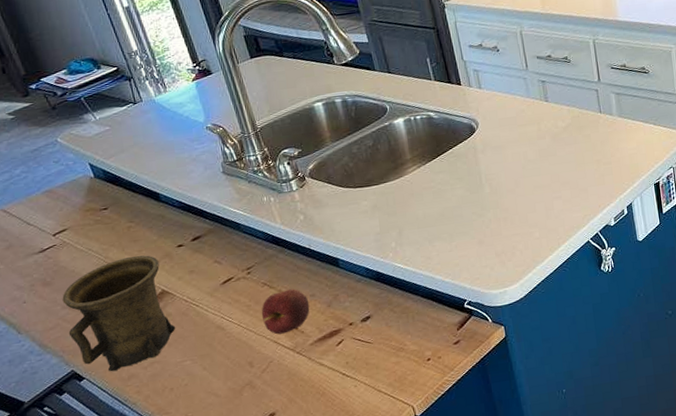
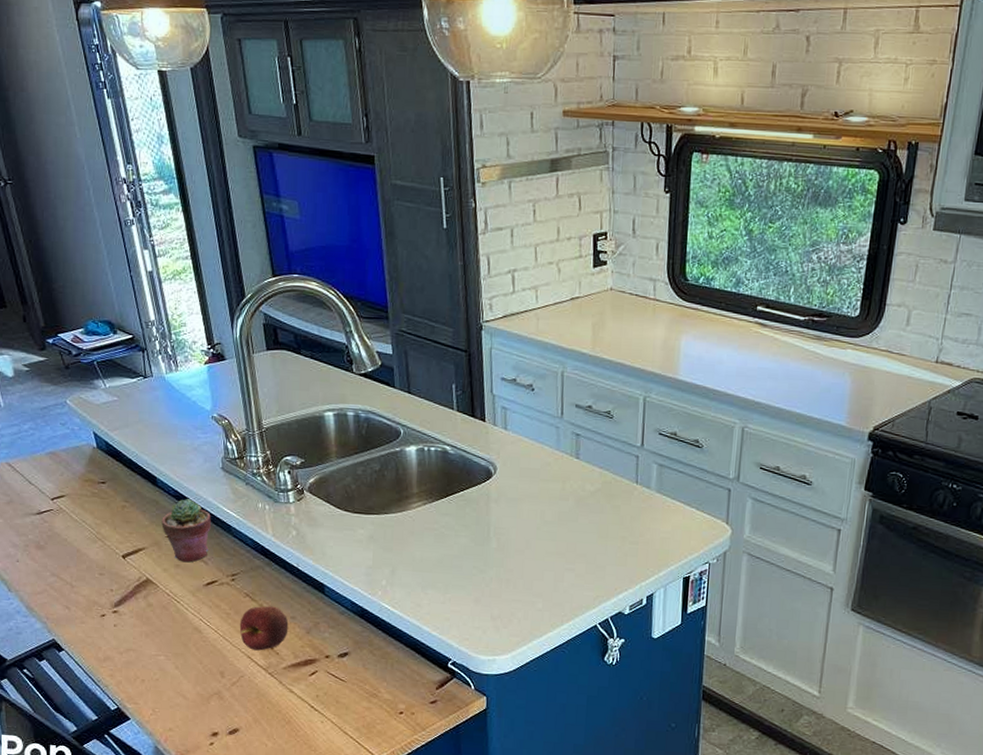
mug: present [62,255,176,372] -> none [52,537,155,650]
potted succulent: none [169,207,221,268] -> present [161,499,211,563]

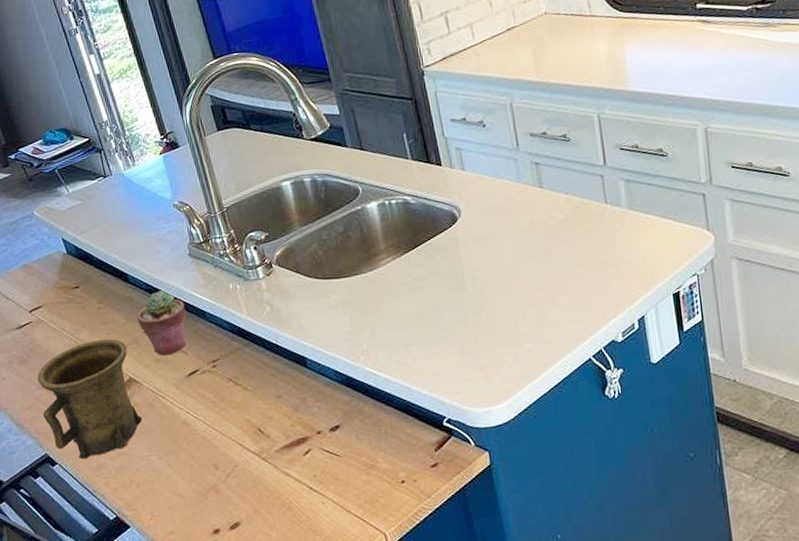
mug: none [52,537,155,650] -> present [37,339,143,460]
apple: present [239,606,289,651] -> none [226,387,276,437]

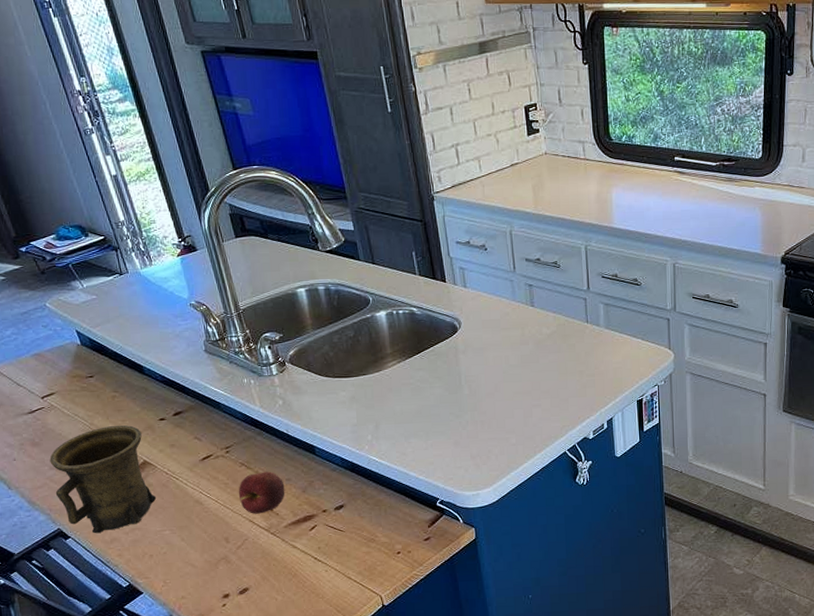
potted succulent: present [137,290,187,356] -> none [152,382,201,442]
apple: none [226,387,276,437] -> present [238,471,285,514]

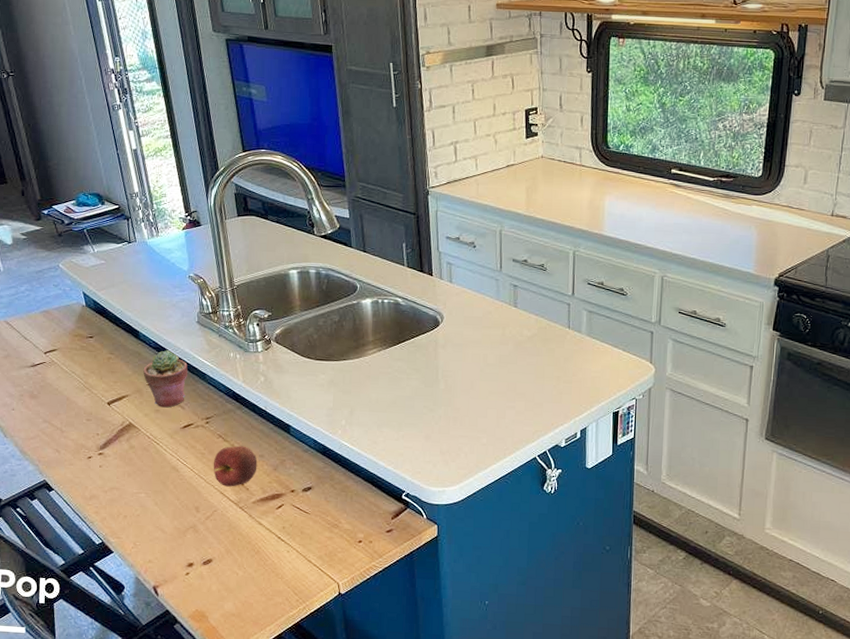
mug: present [49,425,157,534] -> none [44,386,137,489]
potted succulent: none [152,382,201,442] -> present [143,350,188,408]

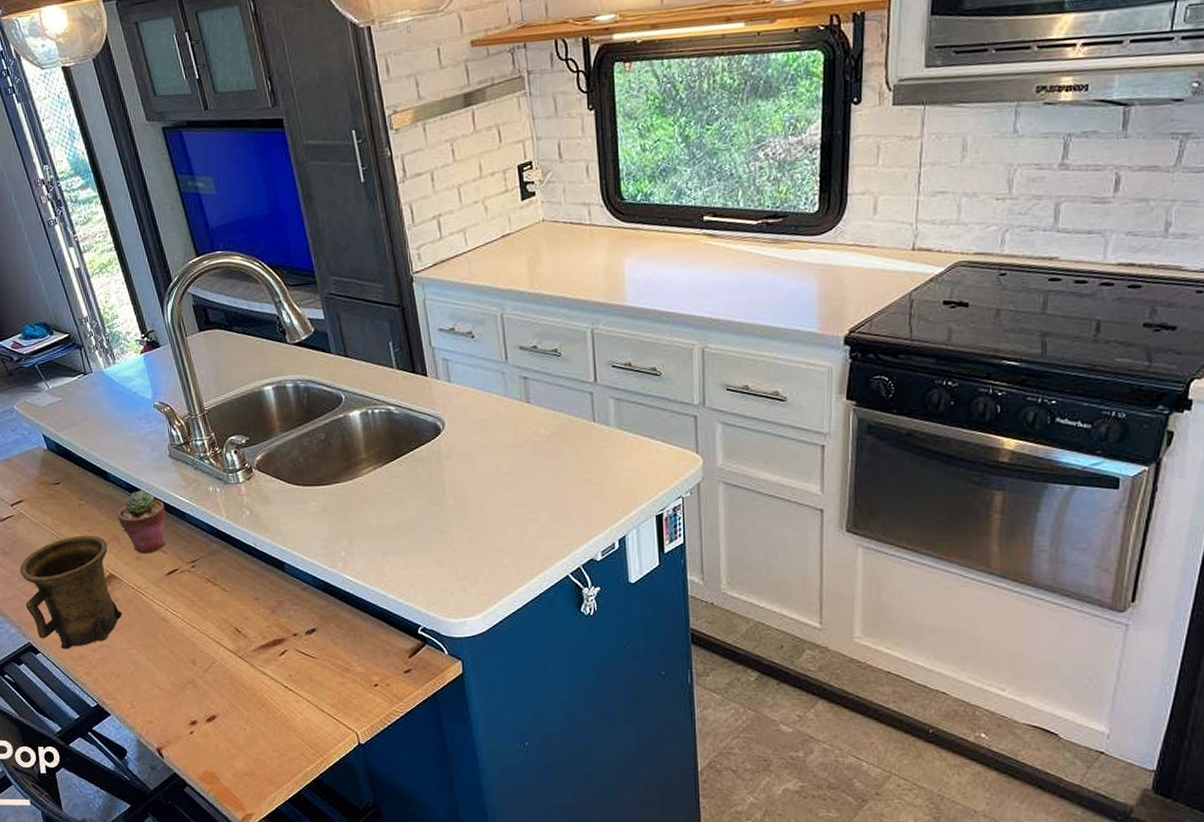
mug: none [44,386,137,489] -> present [19,535,123,650]
apple: present [213,445,258,487] -> none [204,589,254,635]

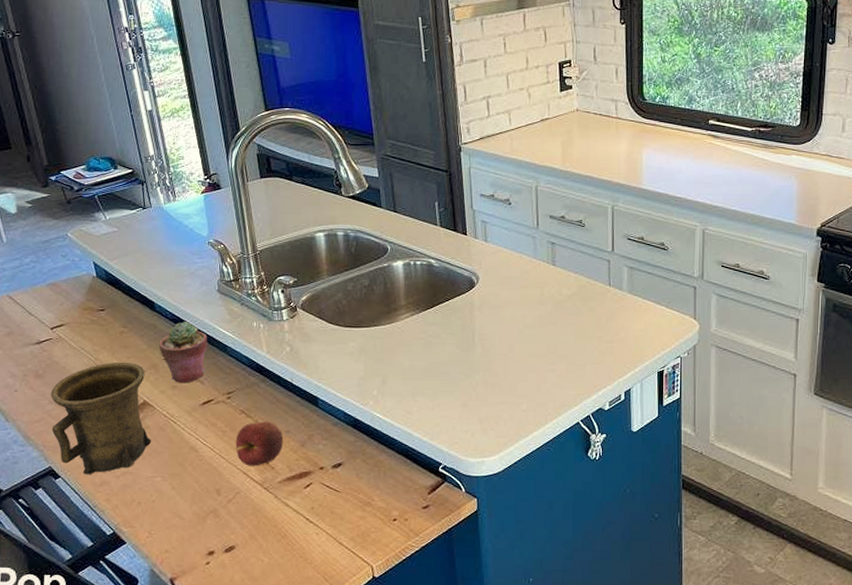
apple: none [204,589,254,635] -> present [235,421,283,466]

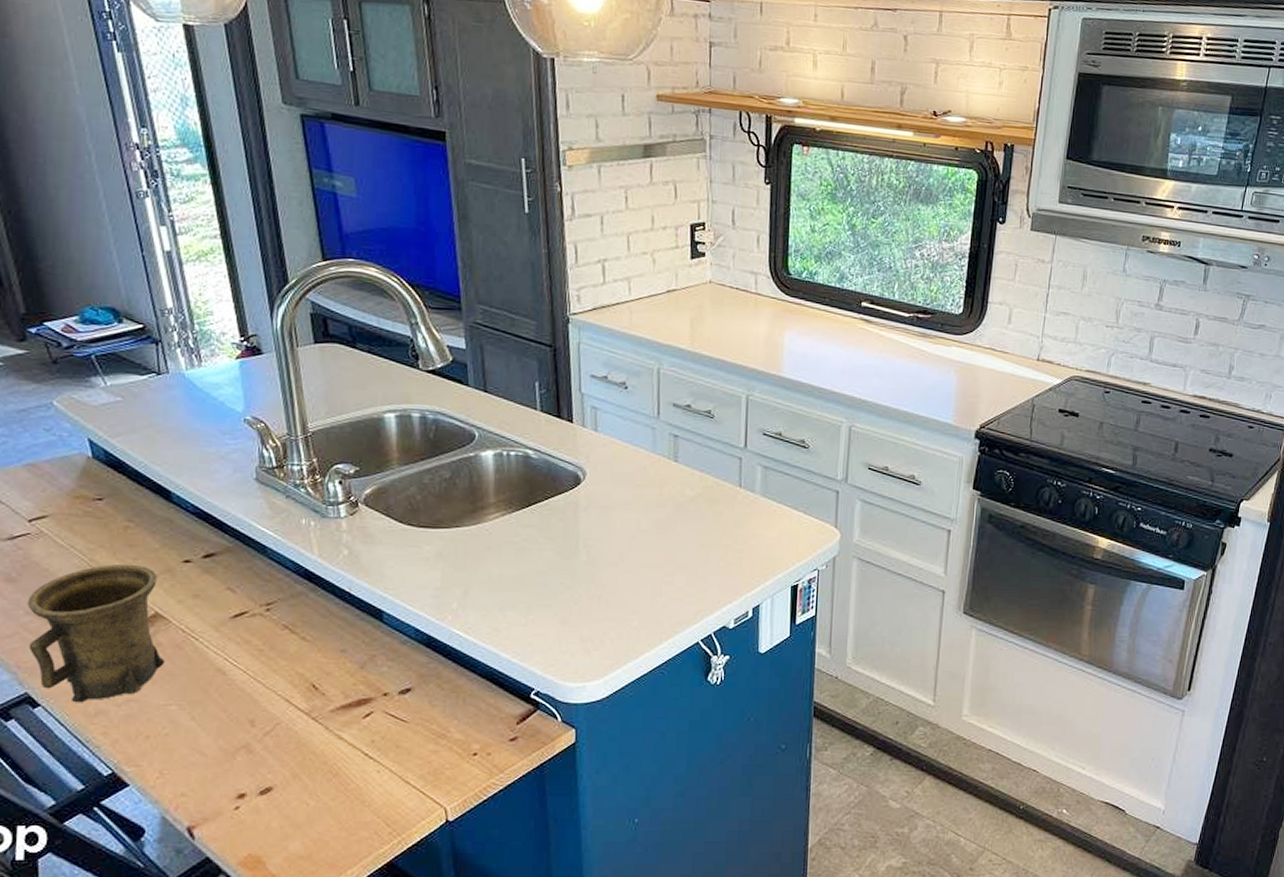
potted succulent: present [159,322,207,383] -> none [176,516,241,592]
apple: present [235,421,283,466] -> none [275,638,338,692]

